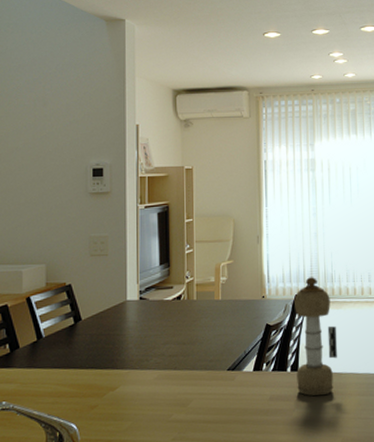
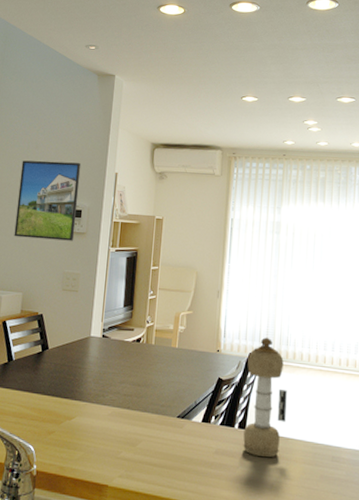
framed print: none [29,118,98,205] -> present [14,160,82,241]

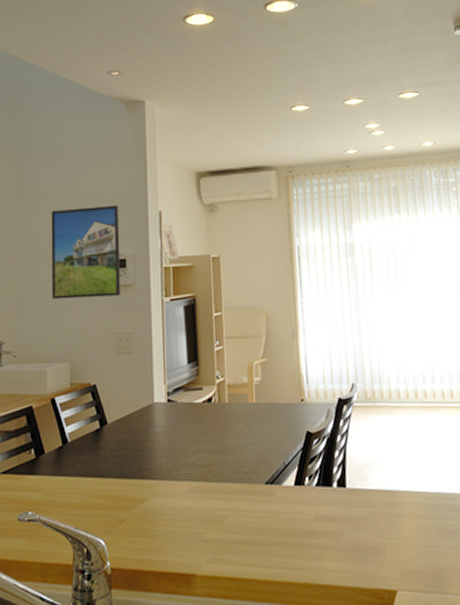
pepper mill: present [243,337,287,458] -> none [337,377,390,517]

